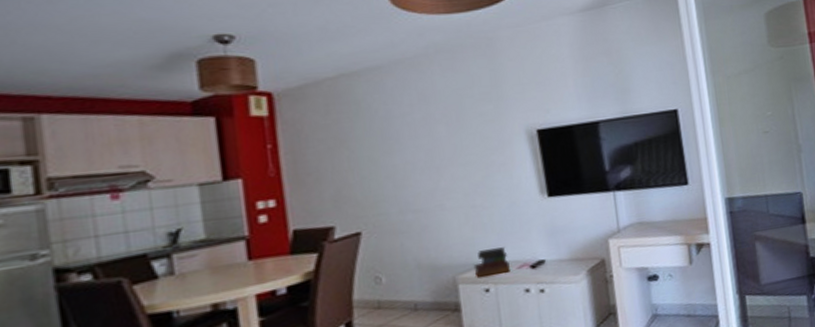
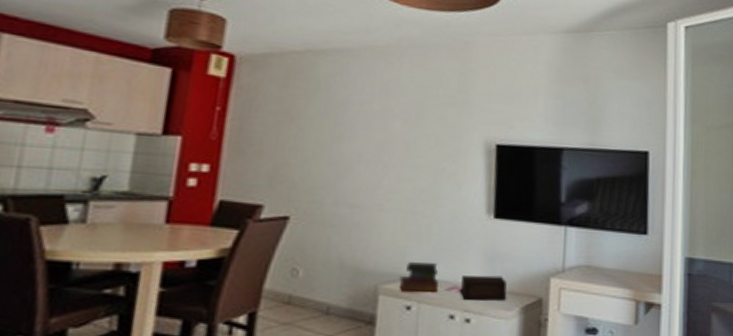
decorative box: none [529,246,572,274] -> present [461,275,507,301]

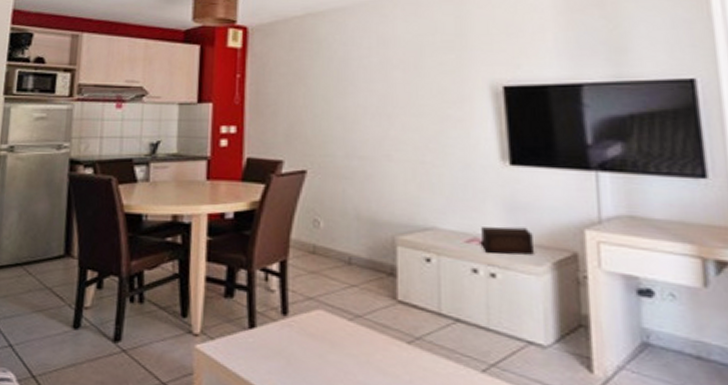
books: present [399,262,438,294] -> none [416,213,457,246]

